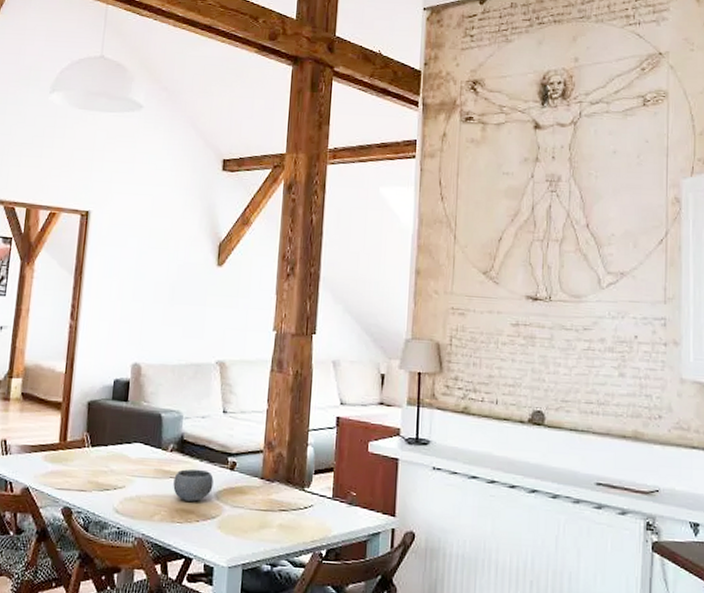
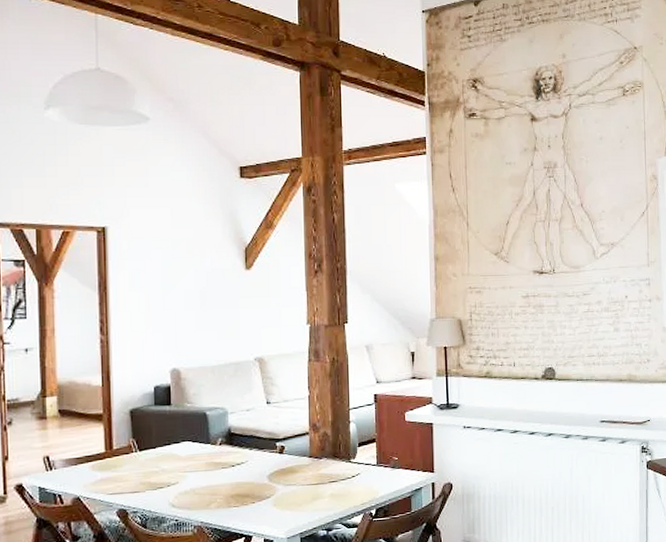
bowl: present [173,469,214,502] -> none [226,457,265,487]

